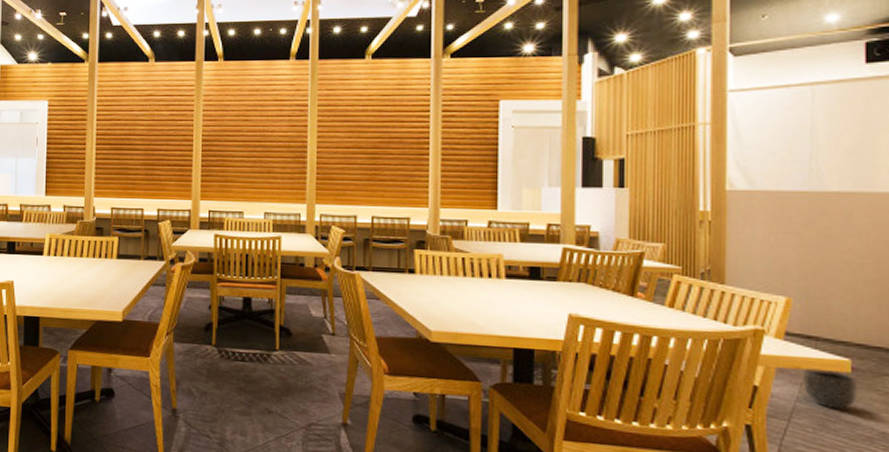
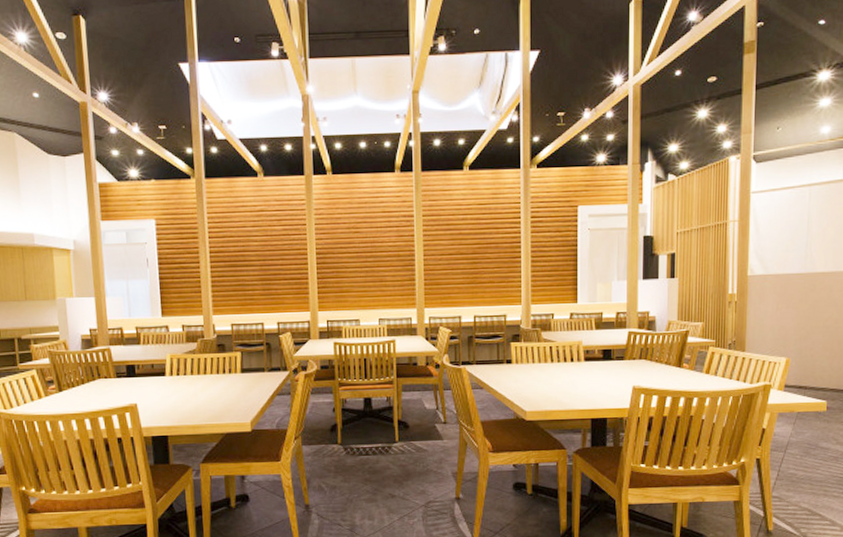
planter: present [803,368,857,411] -> none [795,410,830,440]

